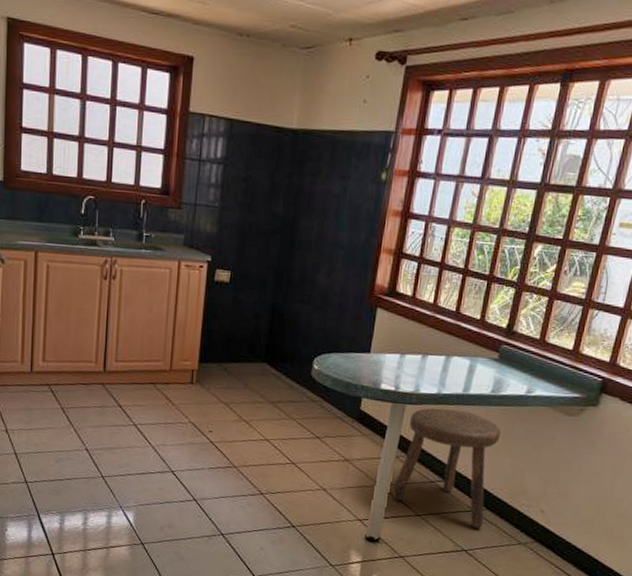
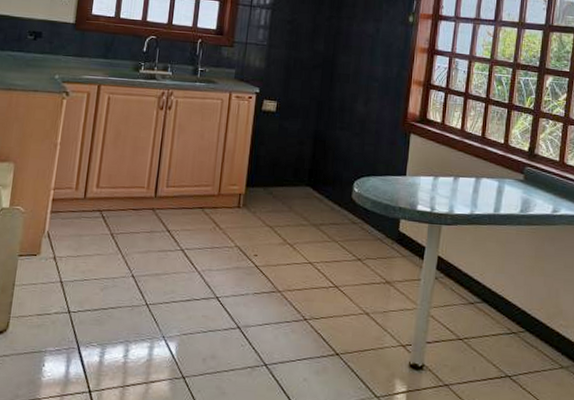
stool: present [393,408,501,529] -> none [434,228,533,352]

